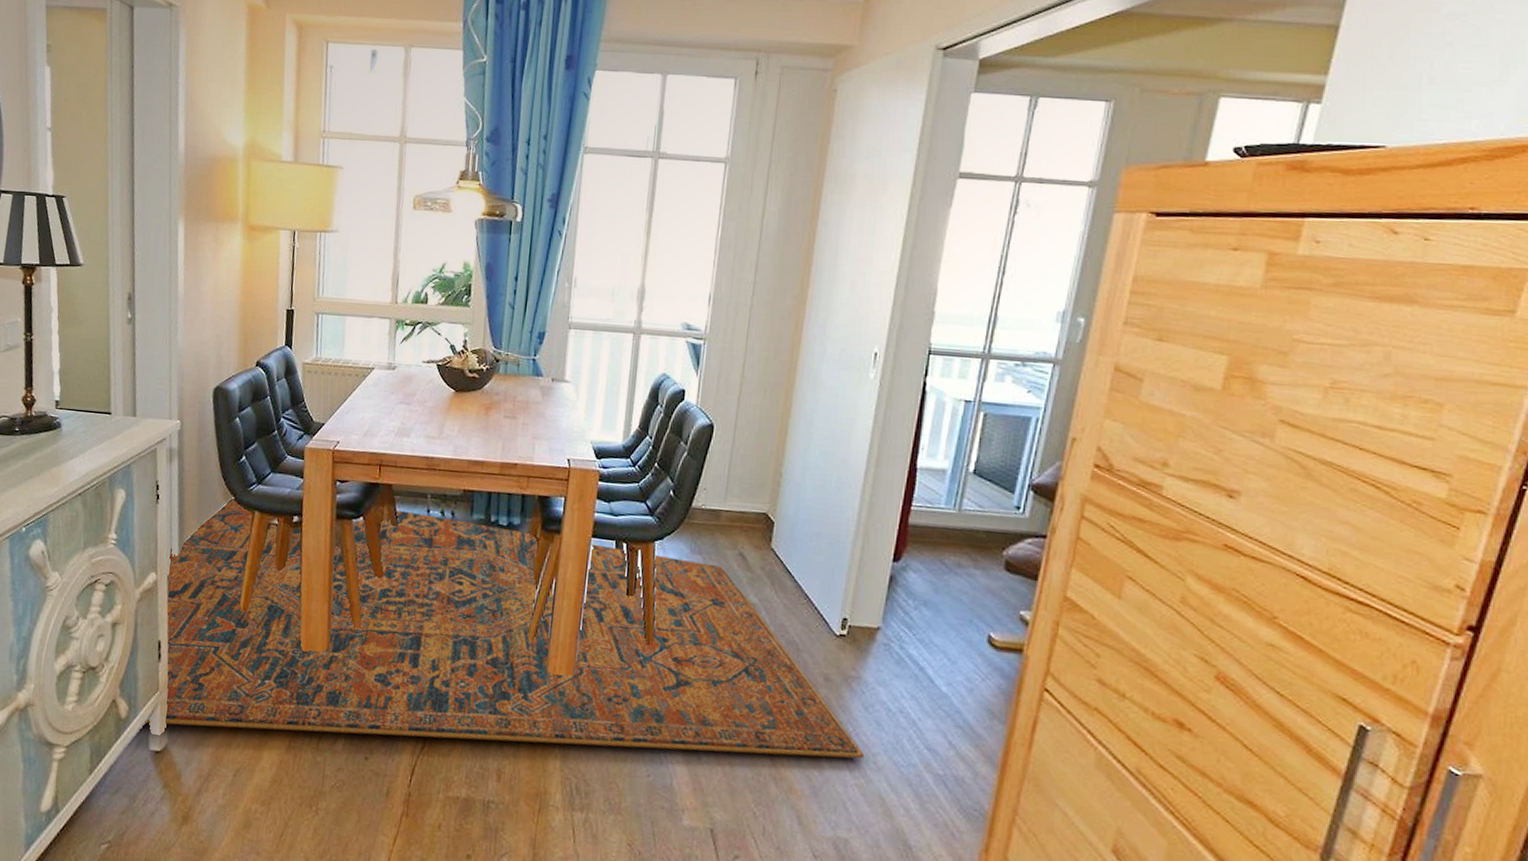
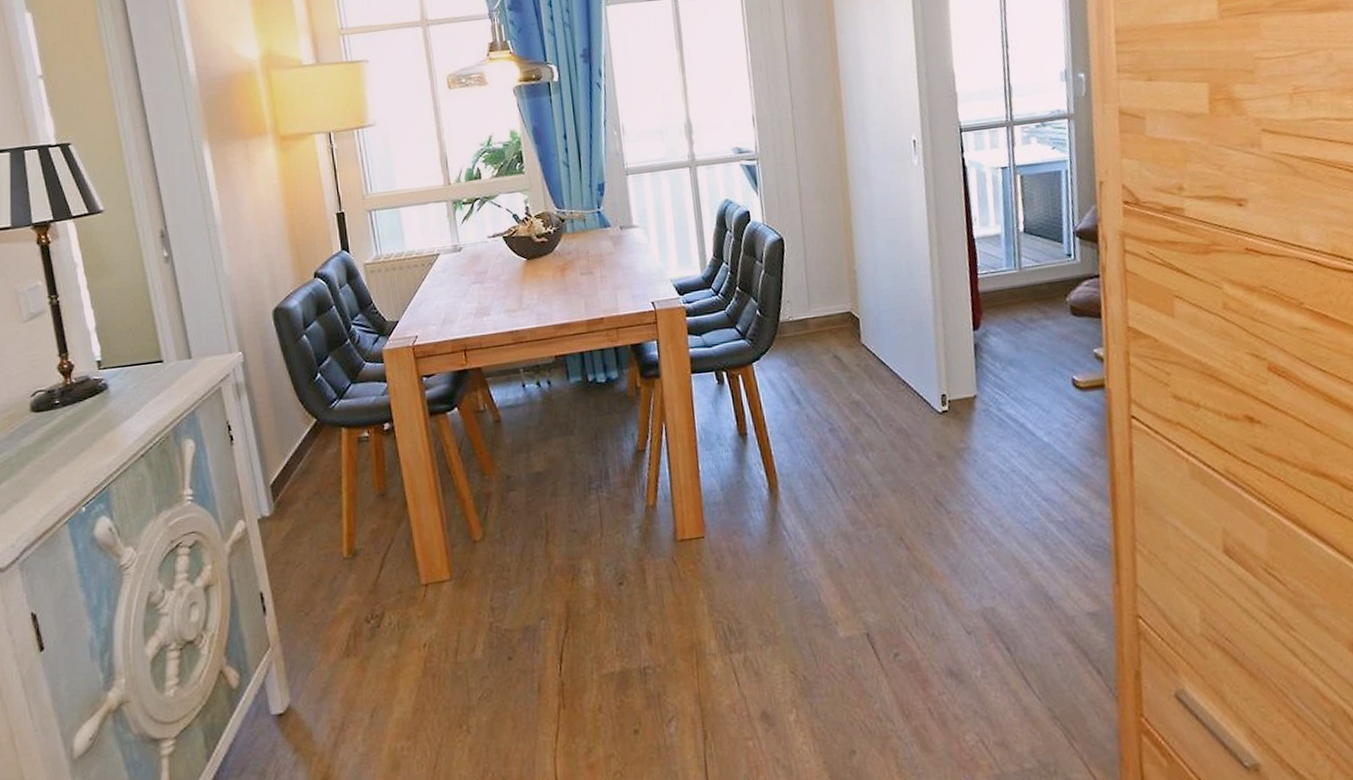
rug: present [144,497,865,759] -> none [256,372,991,687]

